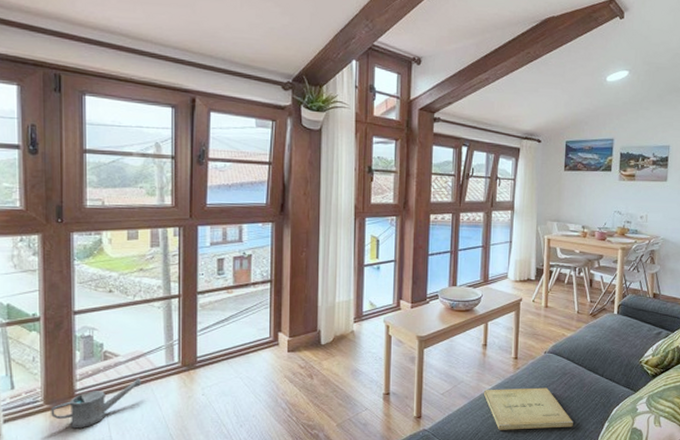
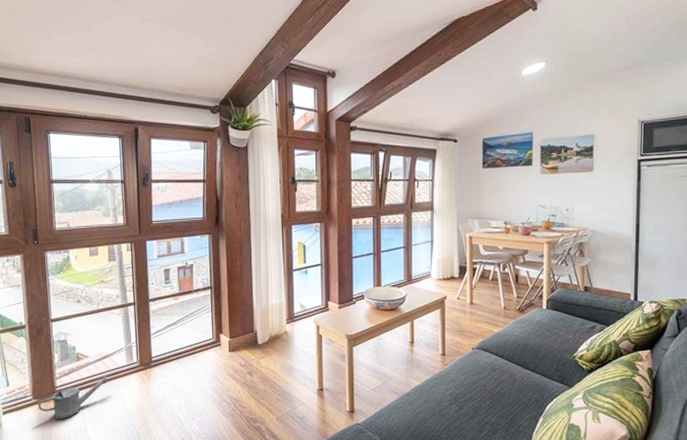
book: present [483,387,573,430] -> none [413,383,506,425]

